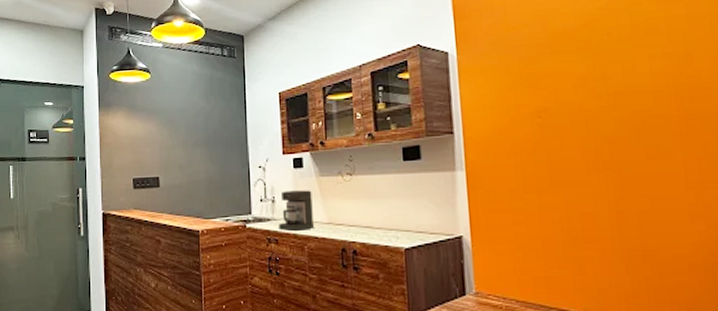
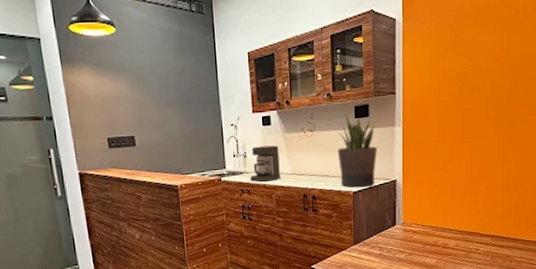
planter: none [382,156,434,244] -> present [337,113,377,188]

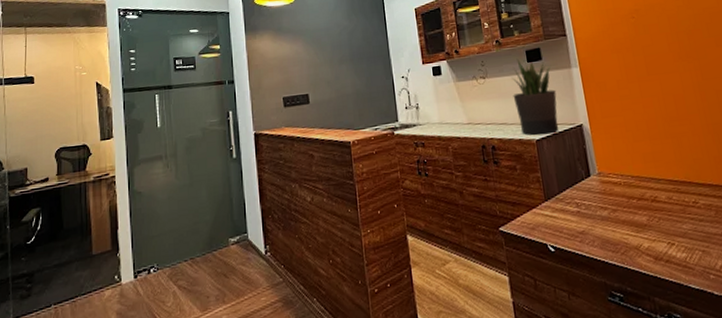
coffee maker: present [250,145,280,183] -> none [424,95,455,134]

